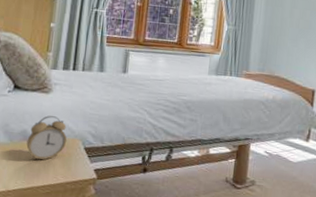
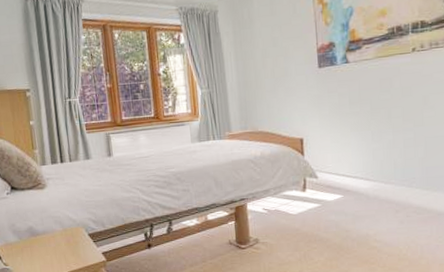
alarm clock: present [26,115,67,160] -> none [34,208,71,253]

